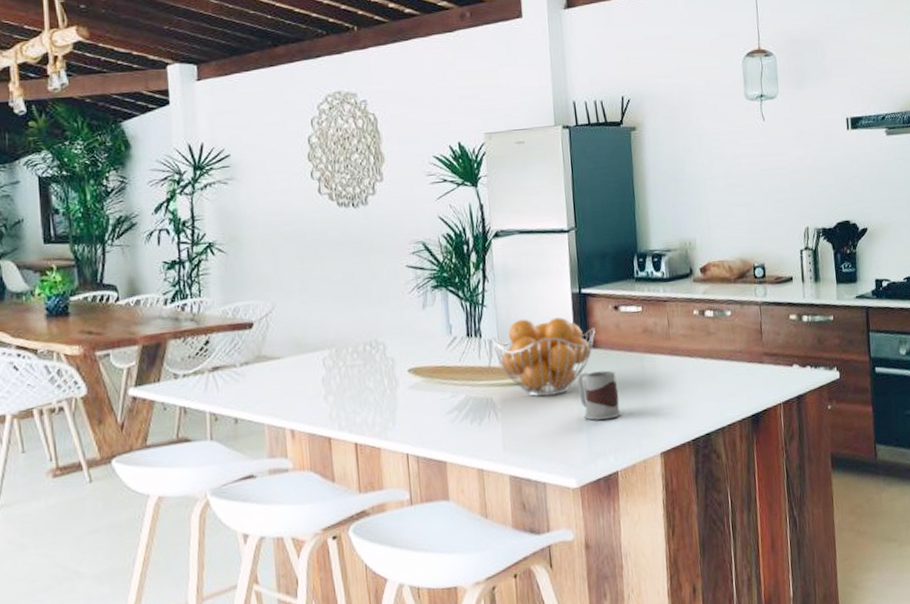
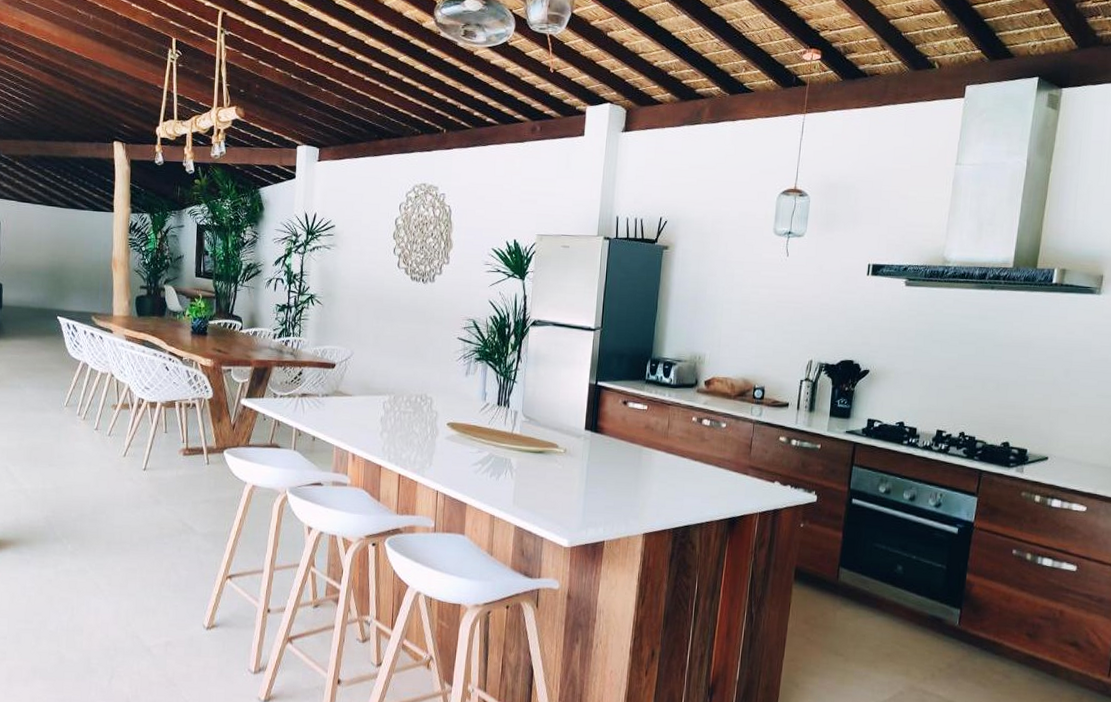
fruit basket: present [492,317,595,397] -> none [517,398,604,467]
mug: present [578,370,622,421] -> none [582,452,616,497]

